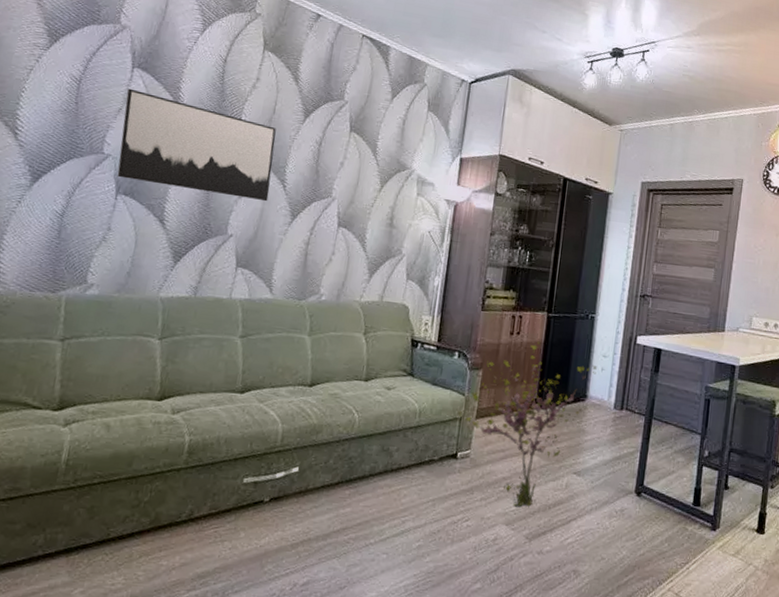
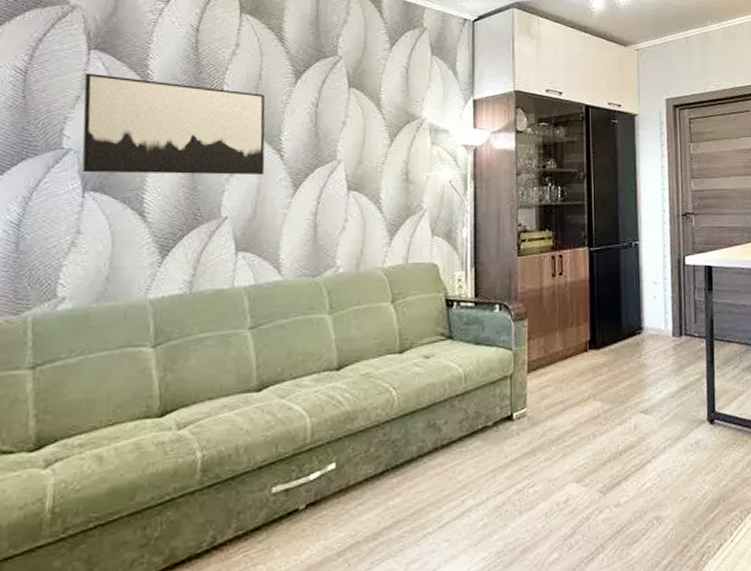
decorative plant: present [456,341,597,507] -> none [505,279,649,461]

